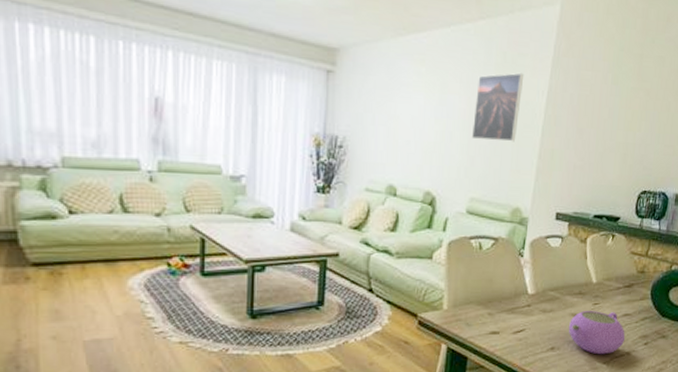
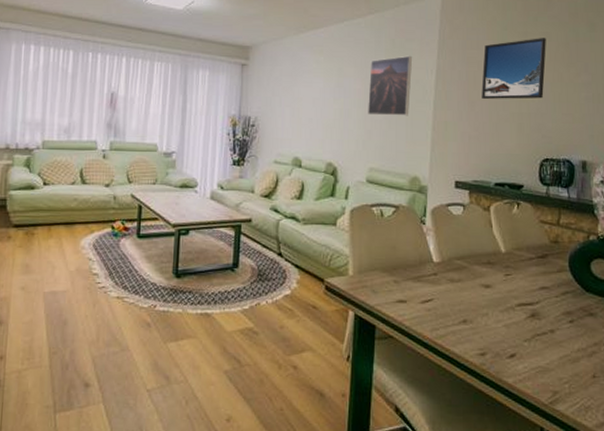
teapot: present [568,311,626,355] -> none [479,282,546,332]
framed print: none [591,62,660,129] -> present [481,38,546,99]

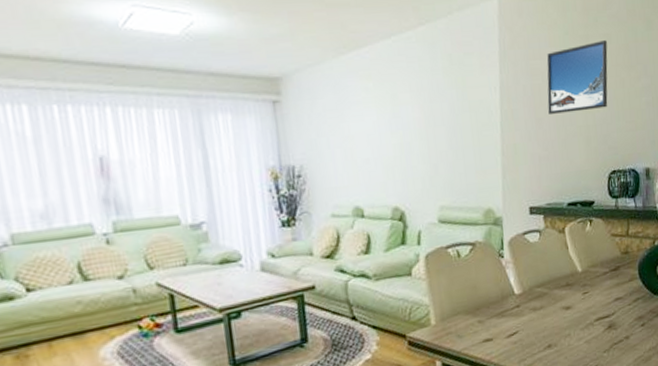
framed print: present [367,55,413,116] -> none [427,72,476,147]

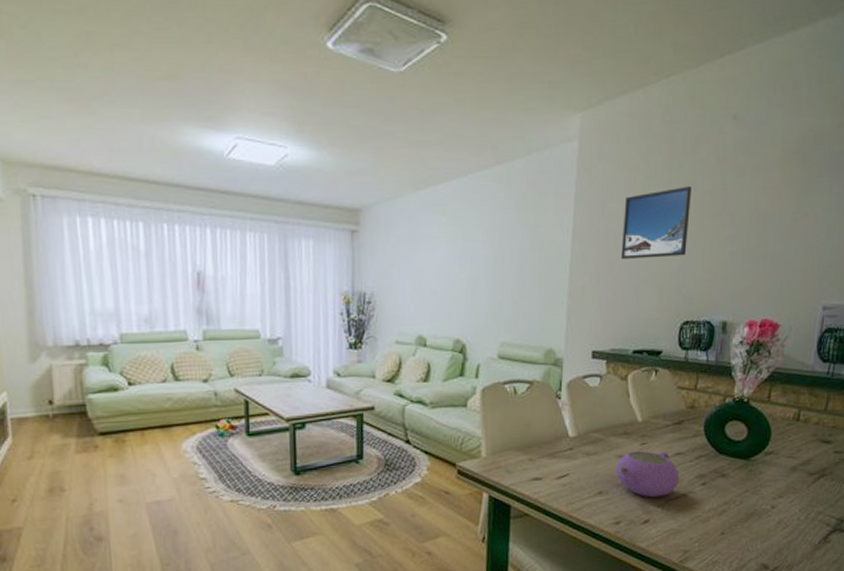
teapot: none [561,298,621,345] -> present [615,451,680,498]

